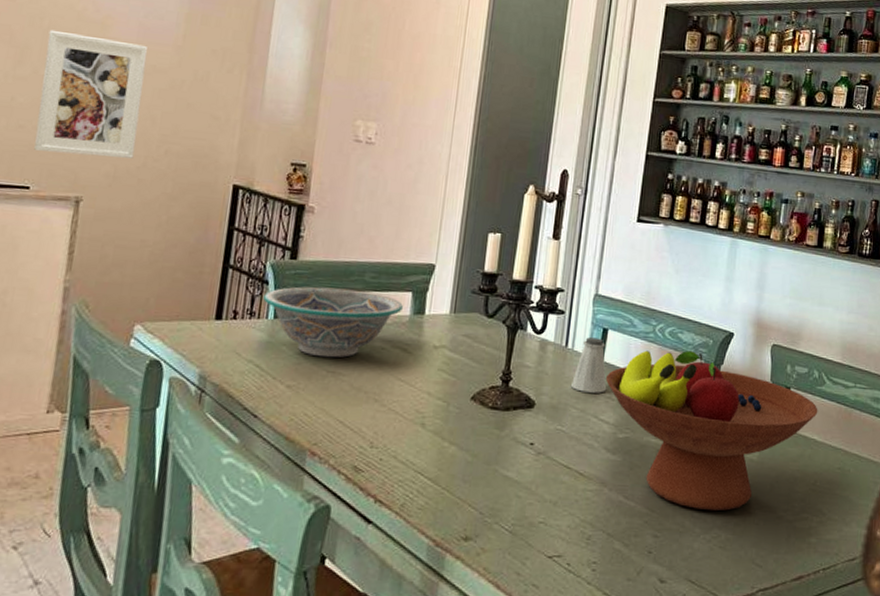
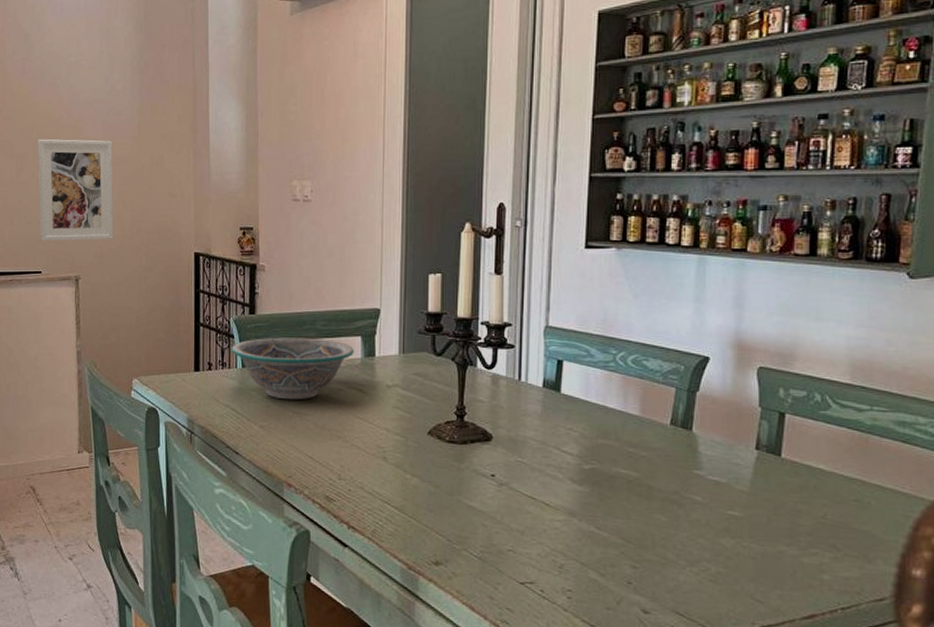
saltshaker: present [571,337,607,393] -> none [529,370,567,425]
fruit bowl: present [606,350,818,511] -> none [566,378,823,544]

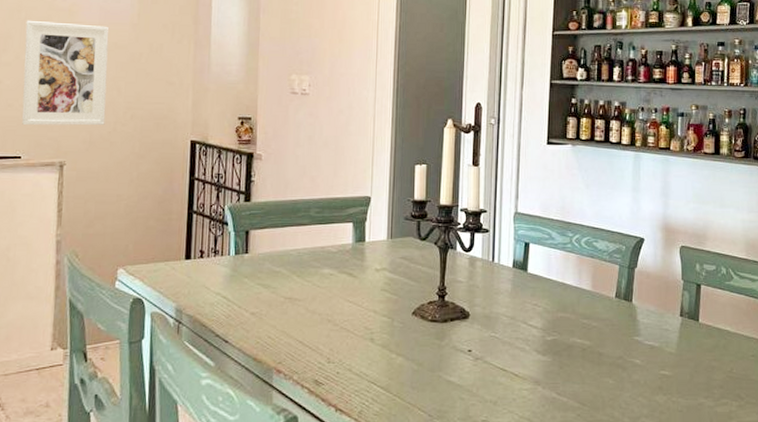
bowl: present [231,337,354,400] -> none [225,224,346,286]

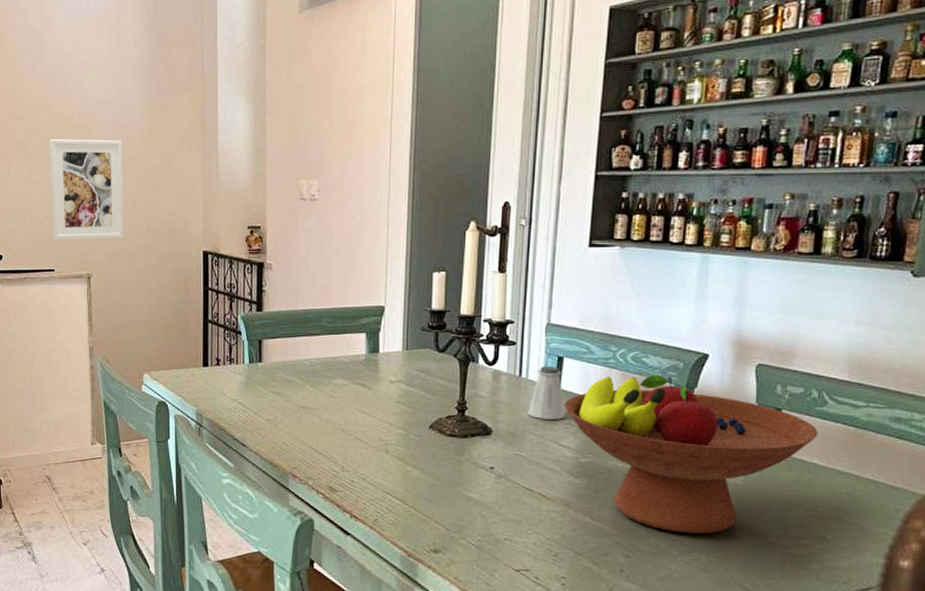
saltshaker: none [501,252,533,301] -> present [528,366,566,420]
fruit bowl: none [532,258,729,401] -> present [565,375,819,534]

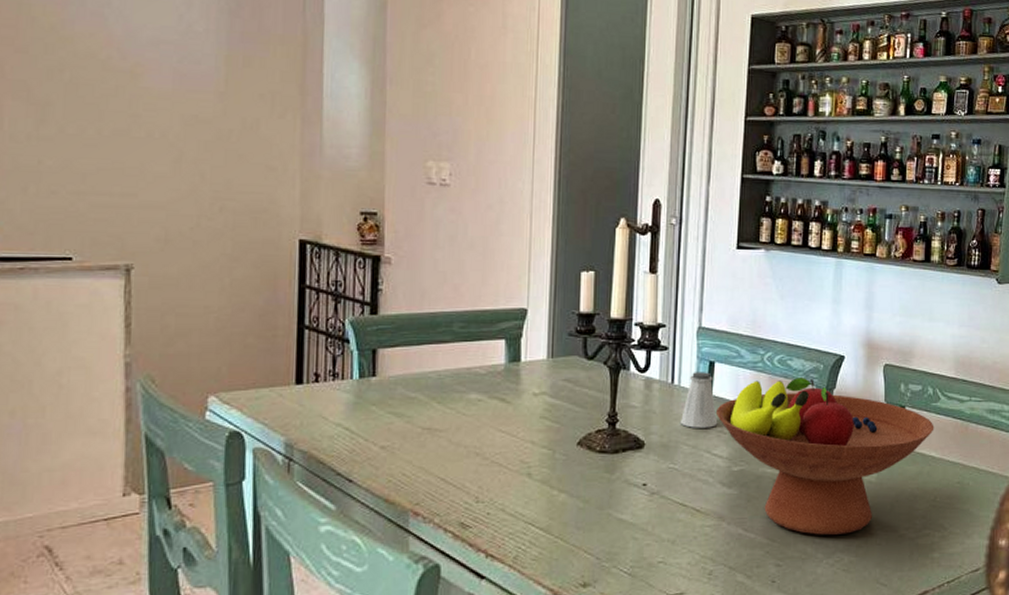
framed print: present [49,138,124,239] -> none [70,82,187,220]

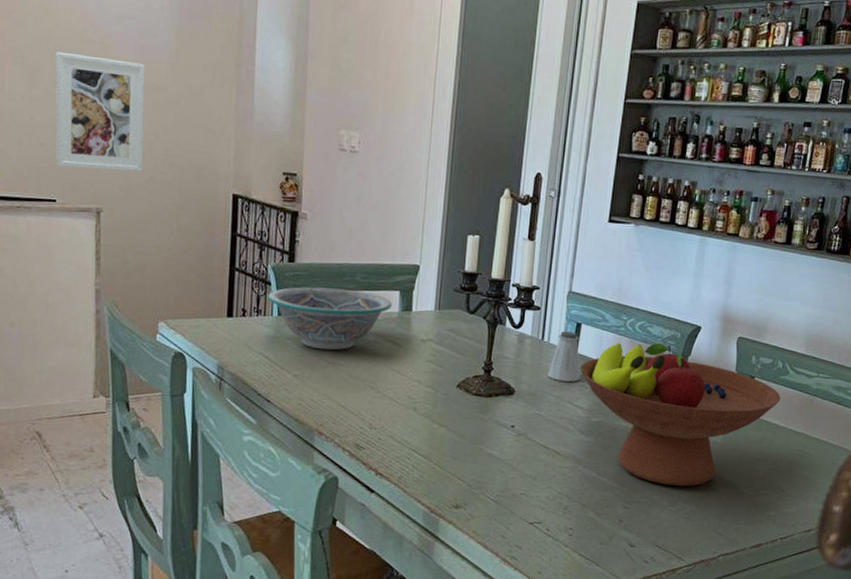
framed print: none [70,82,187,220] -> present [55,51,145,172]
bowl: none [346,341,497,415] -> present [268,286,392,351]

